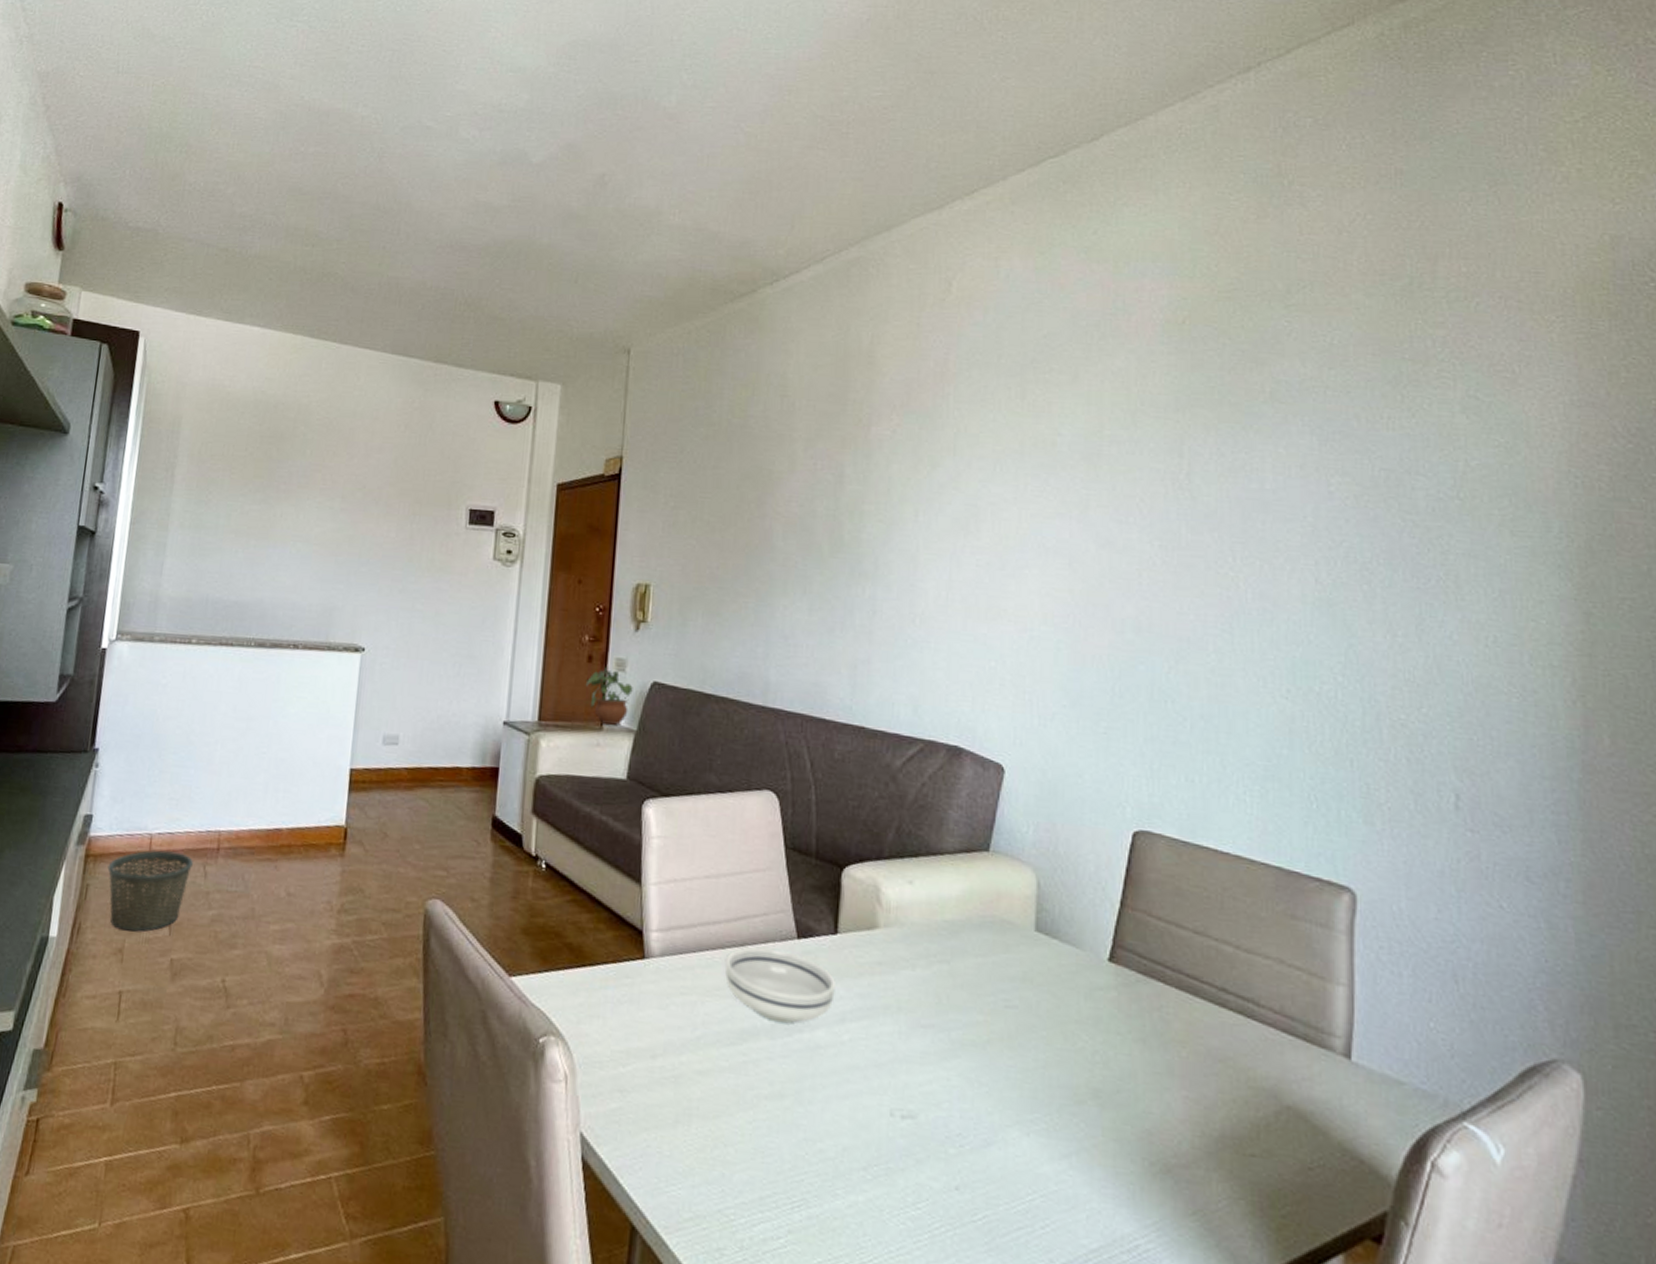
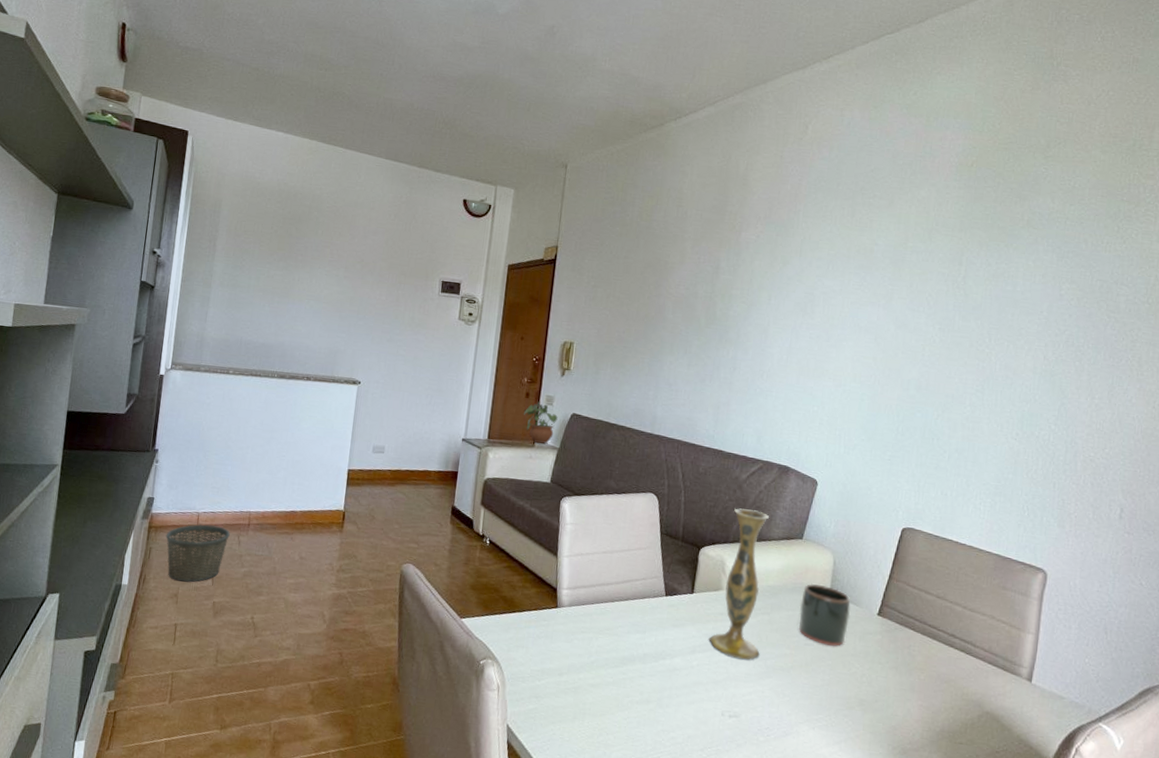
bowl: present [724,947,835,1023] -> none [613,601,690,653]
vase: none [863,808,940,1031] -> present [708,508,770,660]
mug: none [992,915,1069,1009] -> present [799,583,851,646]

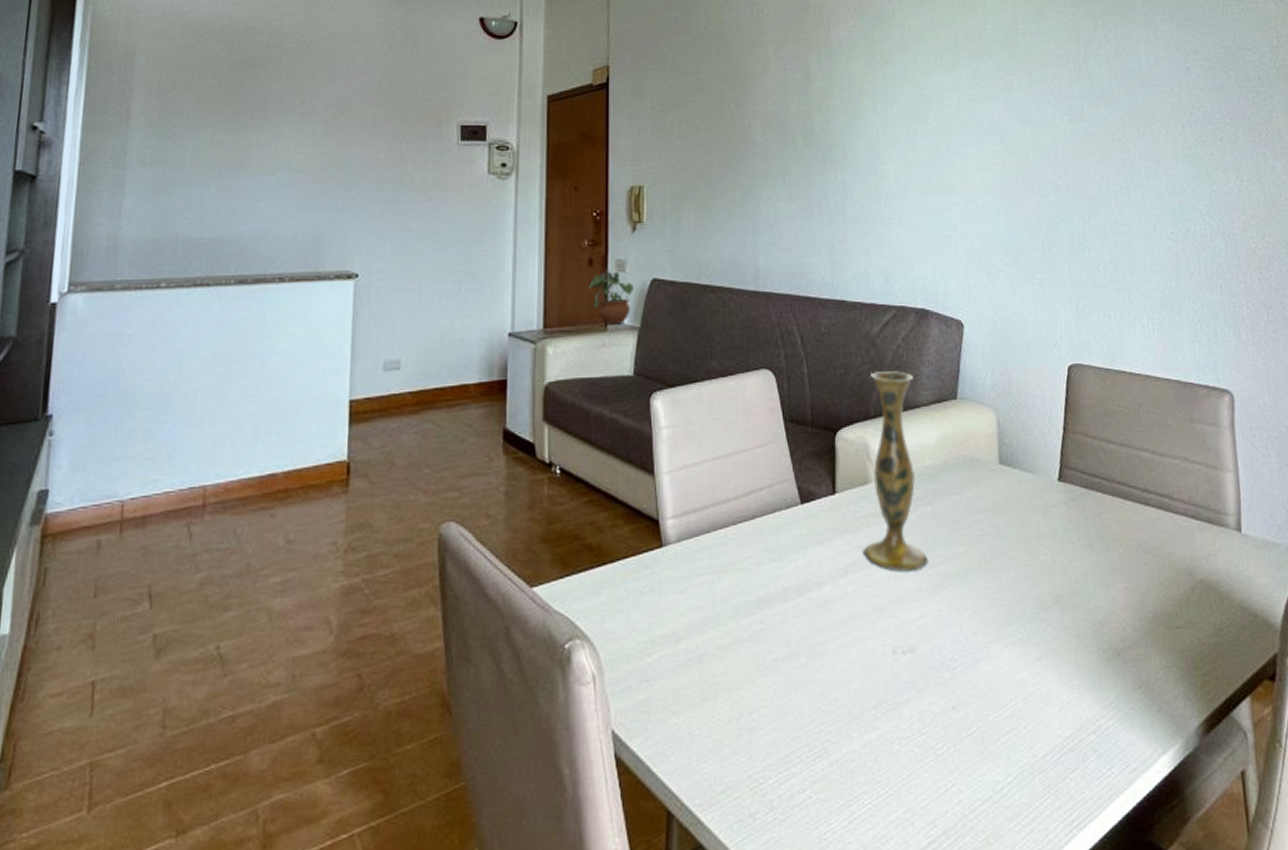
basket: present [165,524,230,582] -> none [70,516,175,613]
mug: present [799,583,851,646] -> none [966,454,1028,532]

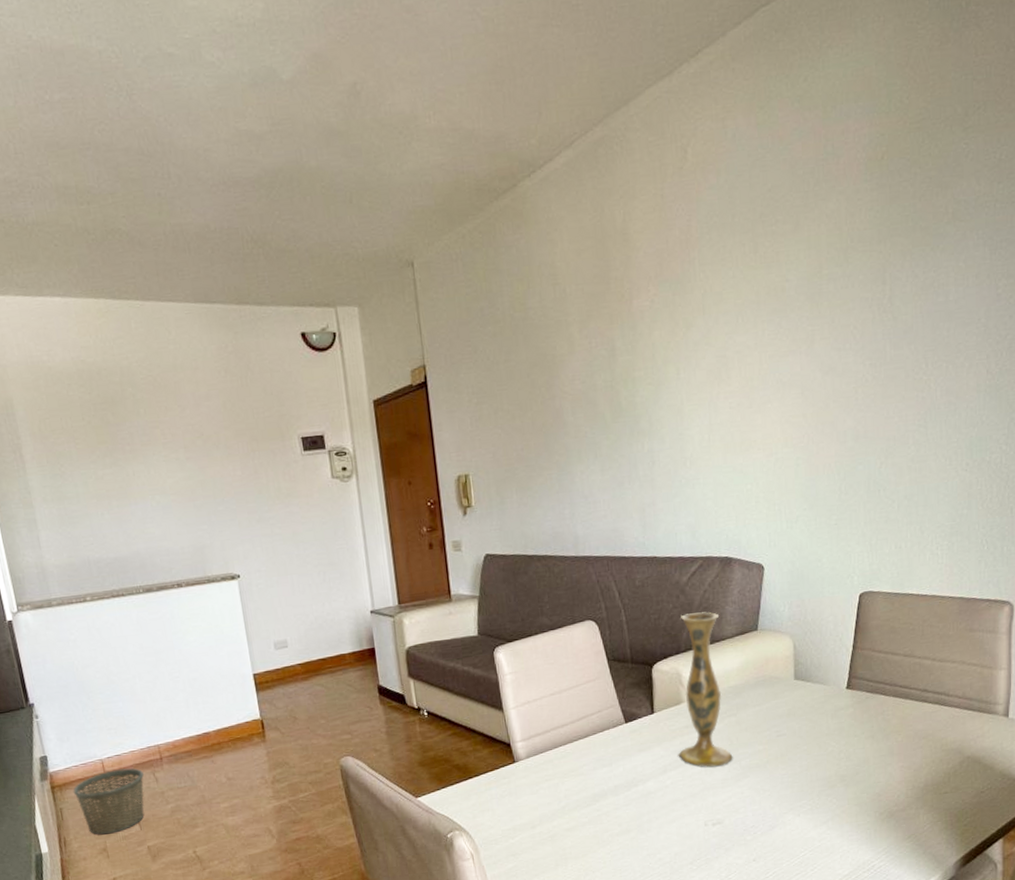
basket: none [70,516,175,613] -> present [73,768,144,835]
potted plant: present [587,268,634,324] -> none [430,549,471,596]

